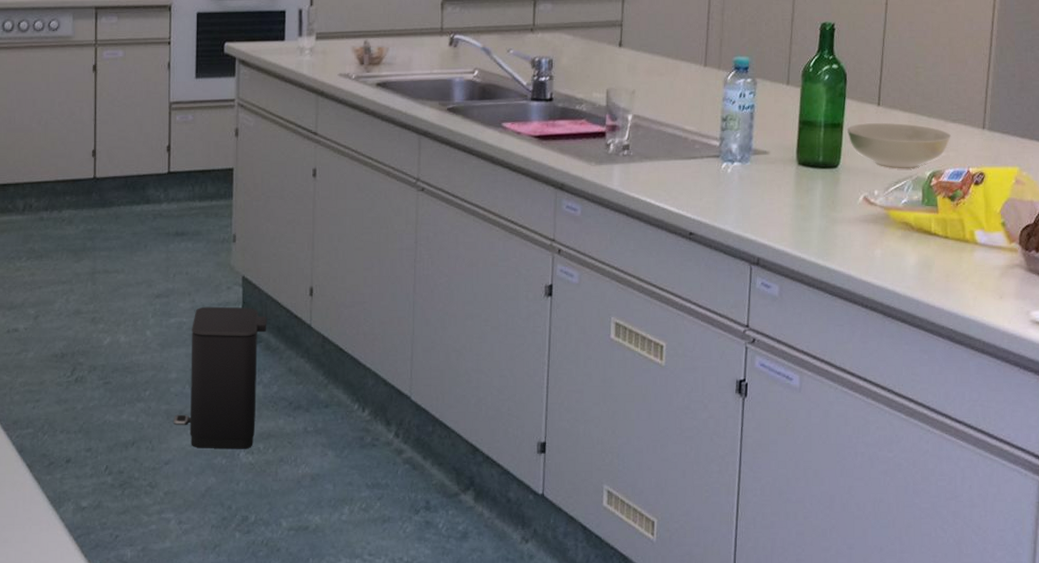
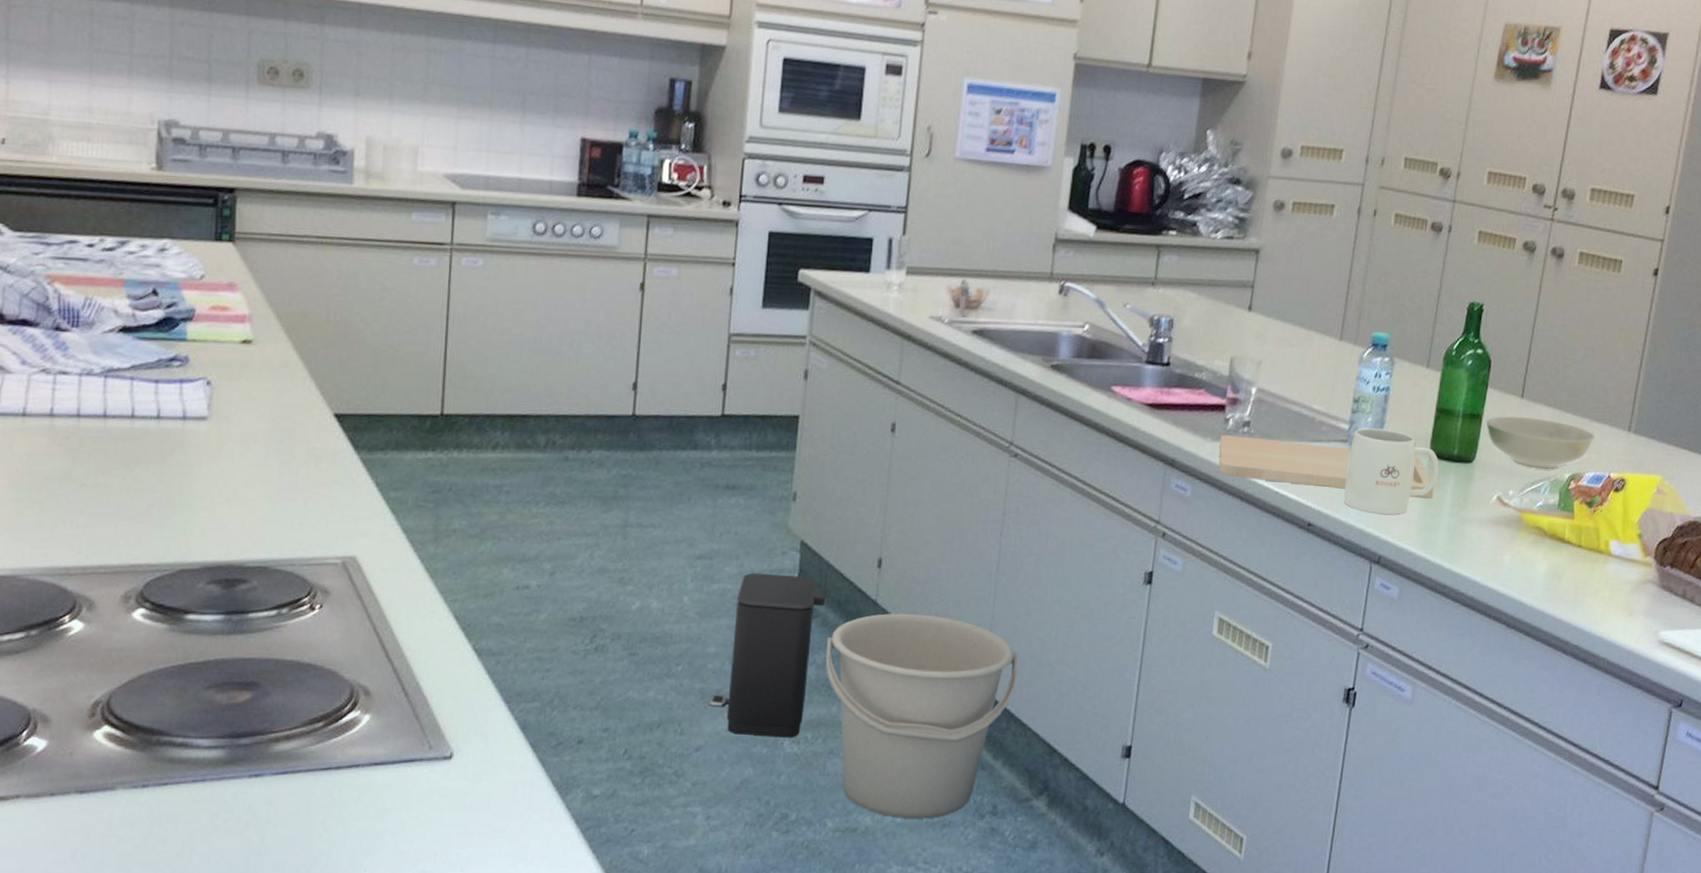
bucket: none [270,334,439,516] -> present [825,613,1018,819]
cutting board: none [603,159,803,203] -> present [1219,435,1434,499]
mug: none [720,142,806,220] -> present [1344,427,1439,515]

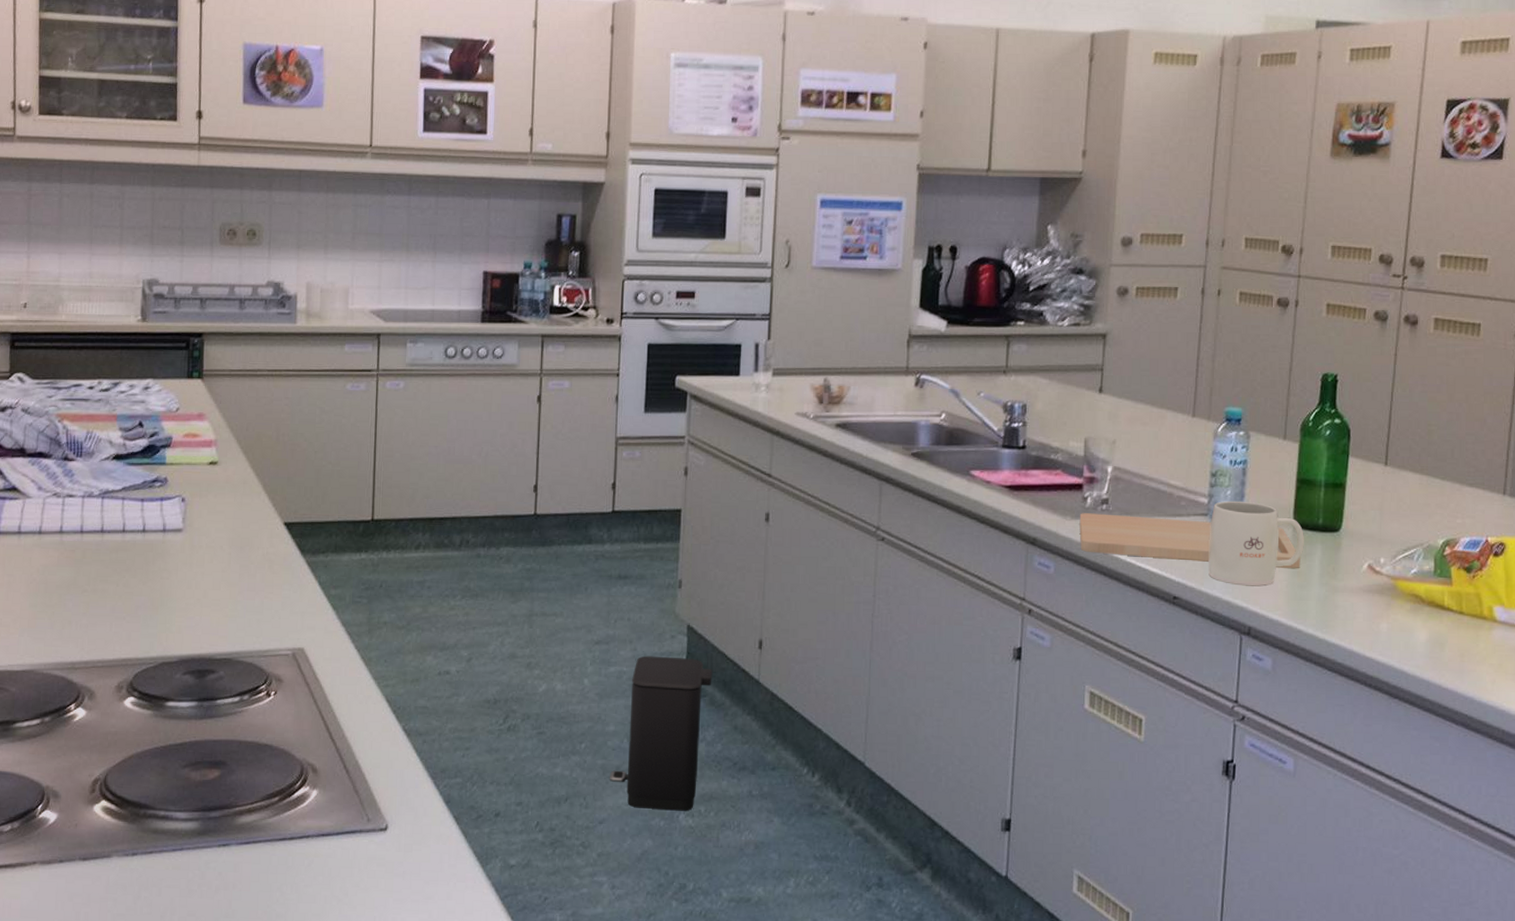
bucket: present [825,613,1018,819] -> none [714,691,896,890]
bowl: present [1486,416,1596,470] -> none [1350,484,1468,536]

